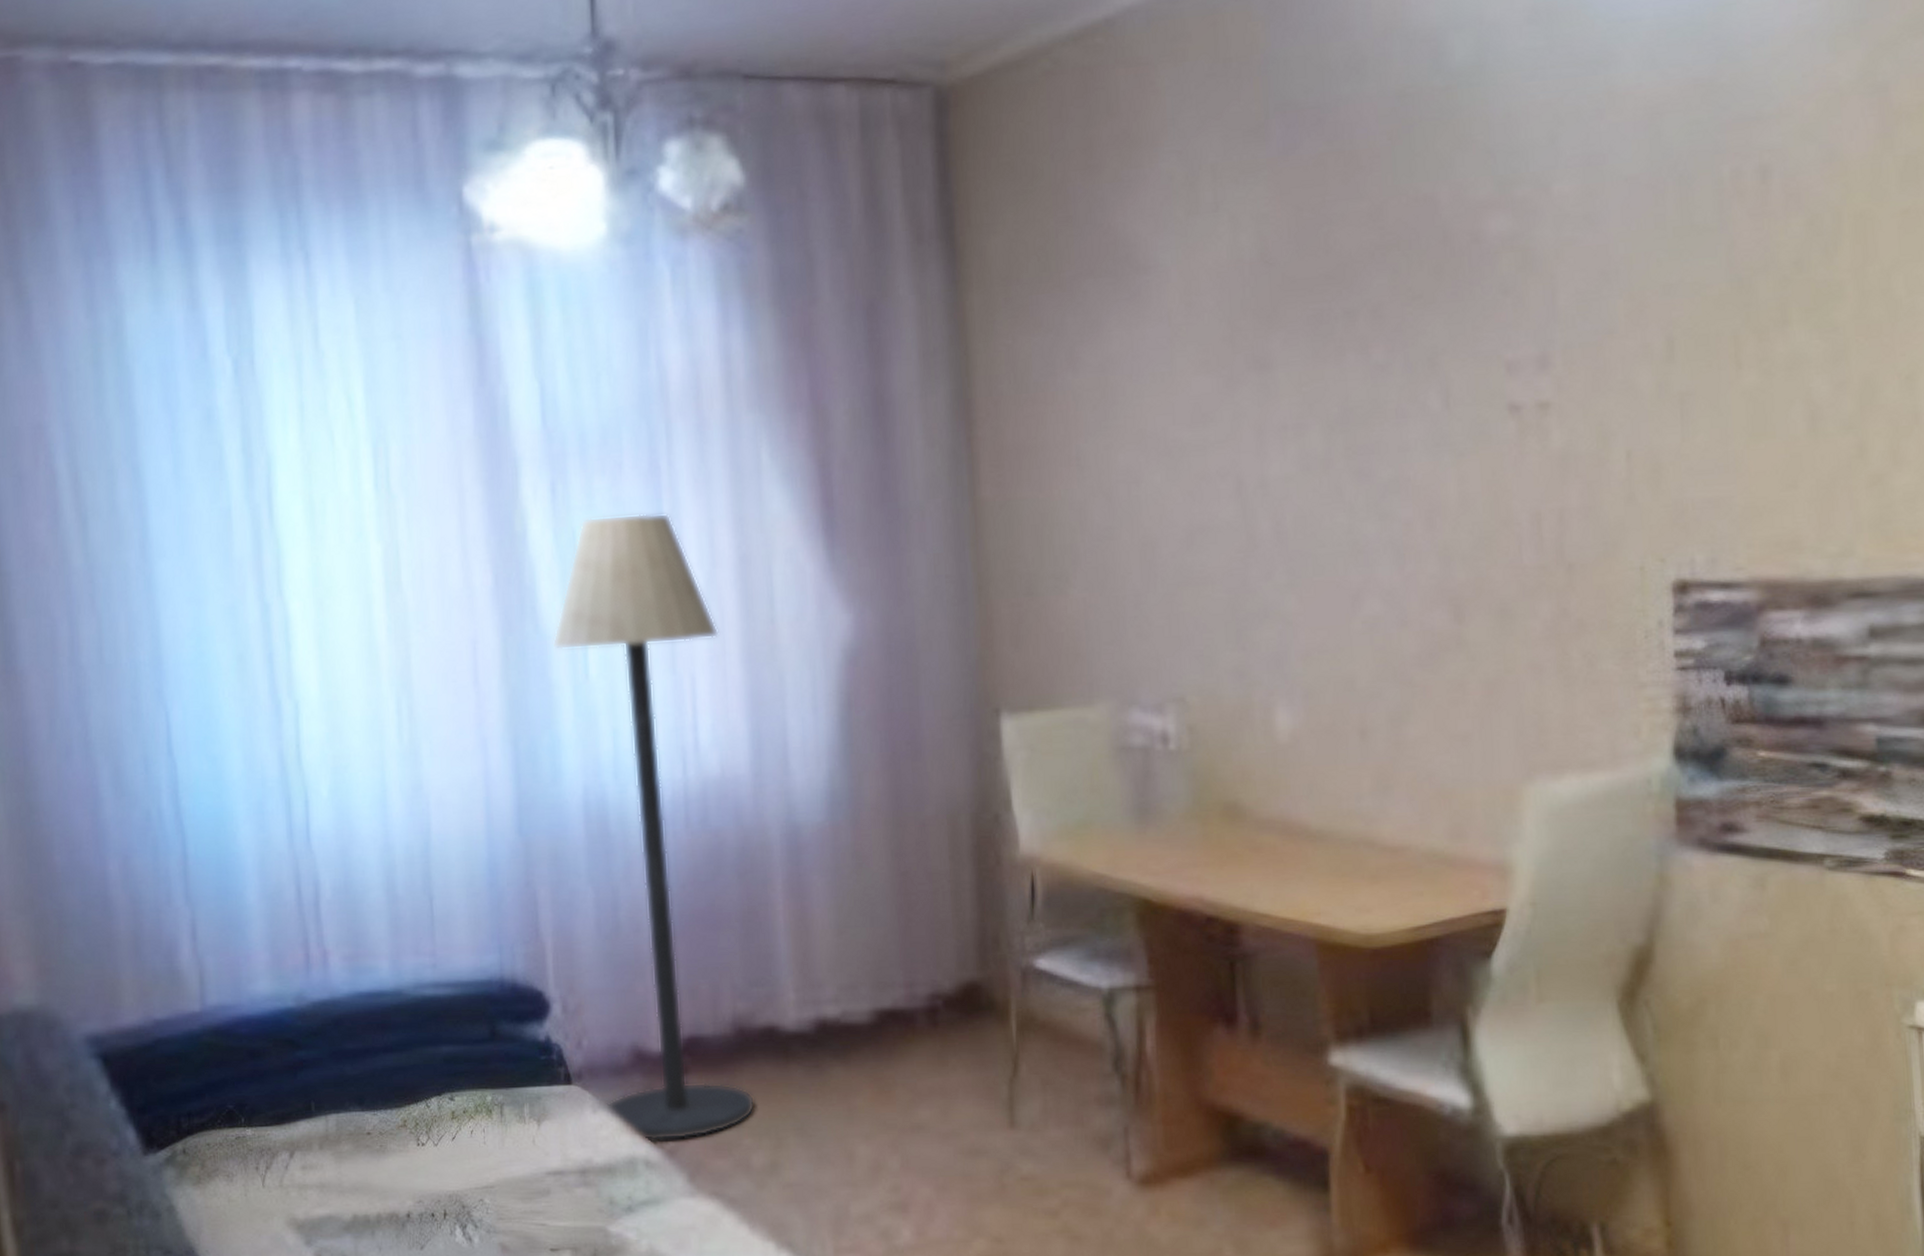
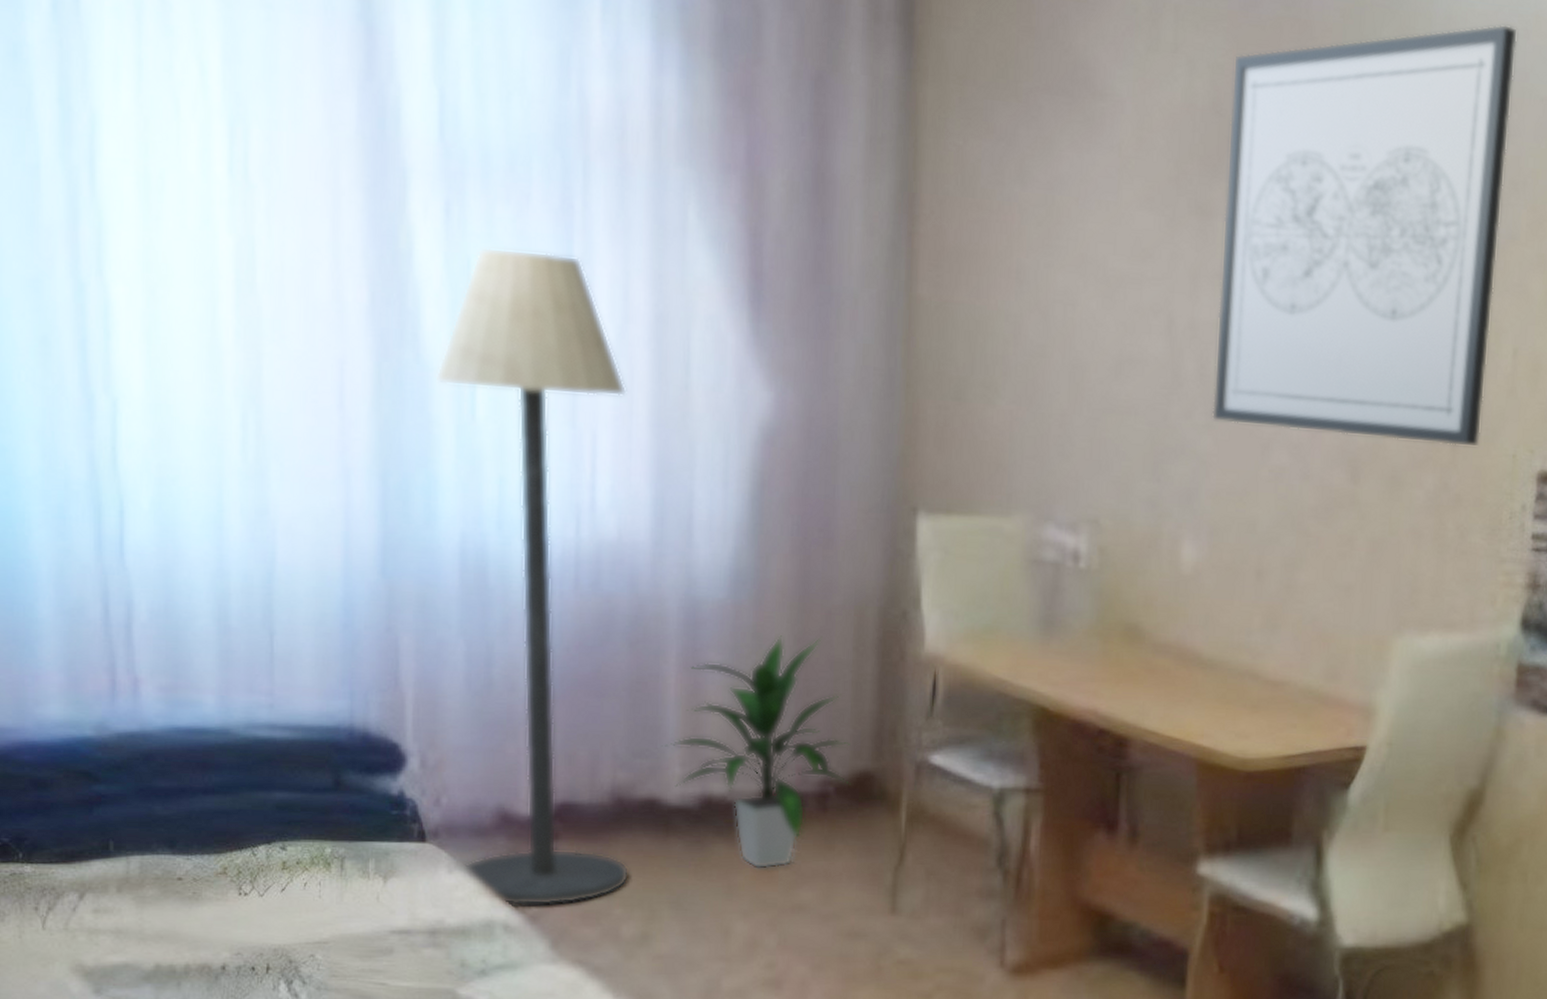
indoor plant: none [776,849,959,1090] -> present [662,635,851,869]
wall art: none [1277,108,1600,579] -> present [1212,24,1518,448]

